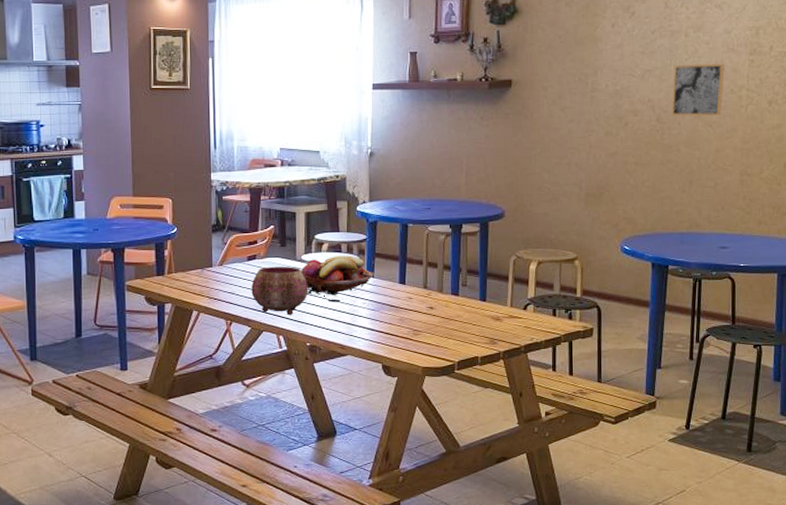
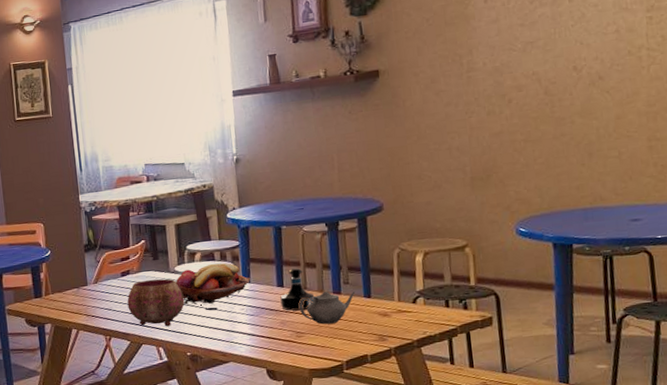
tequila bottle: none [401,266,434,309] -> present [280,267,315,311]
teapot: none [419,292,472,324] -> present [299,291,356,325]
wall art: present [671,64,725,116] -> none [559,25,620,87]

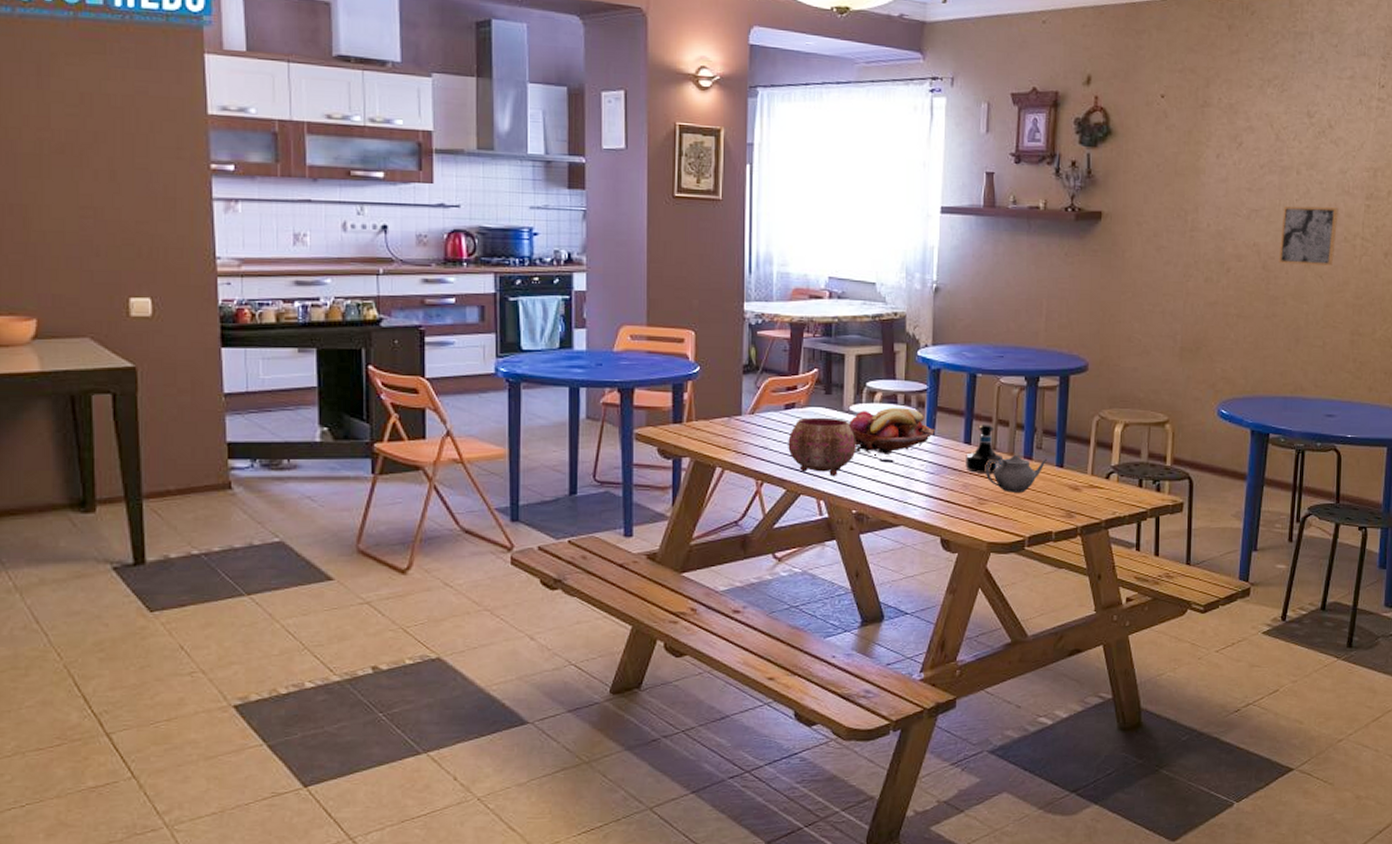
wall art: none [559,25,620,87] -> present [1278,205,1339,266]

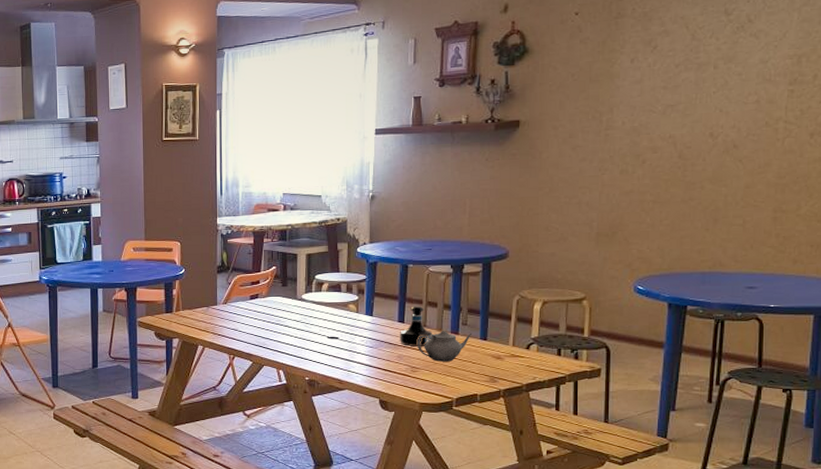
bowl: present [788,417,856,477] -> none [253,304,308,351]
fruit basket: present [848,407,936,454] -> none [301,294,374,333]
wall art: present [1278,205,1339,266] -> none [695,96,759,152]

